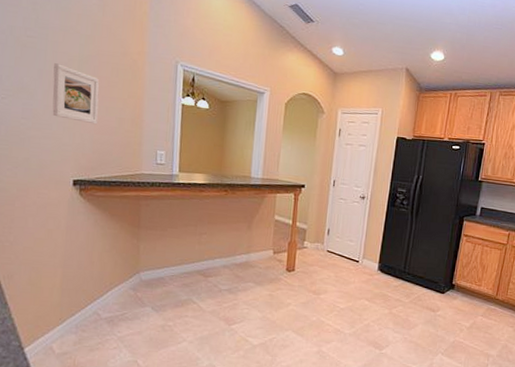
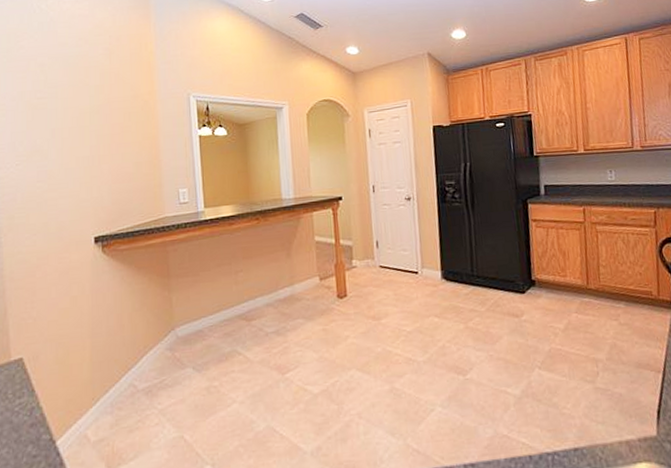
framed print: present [52,63,100,125] -> none [66,119,115,174]

